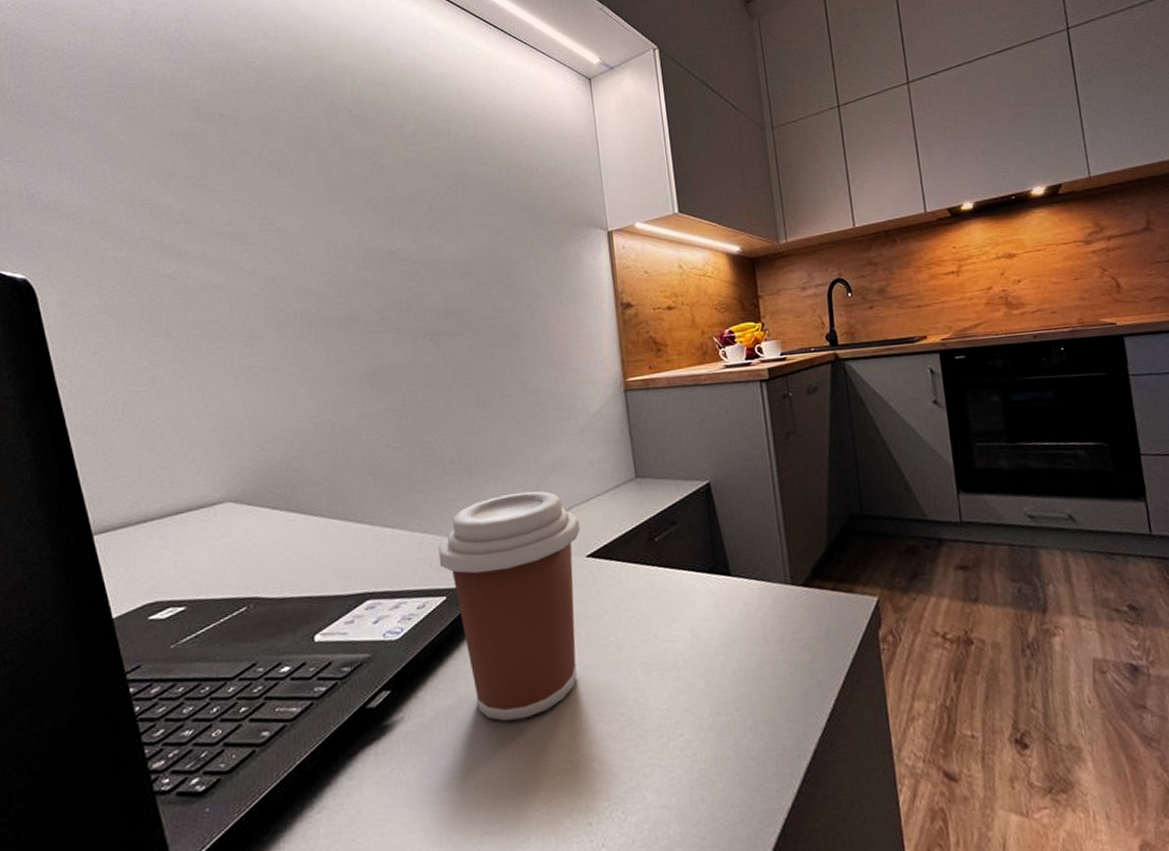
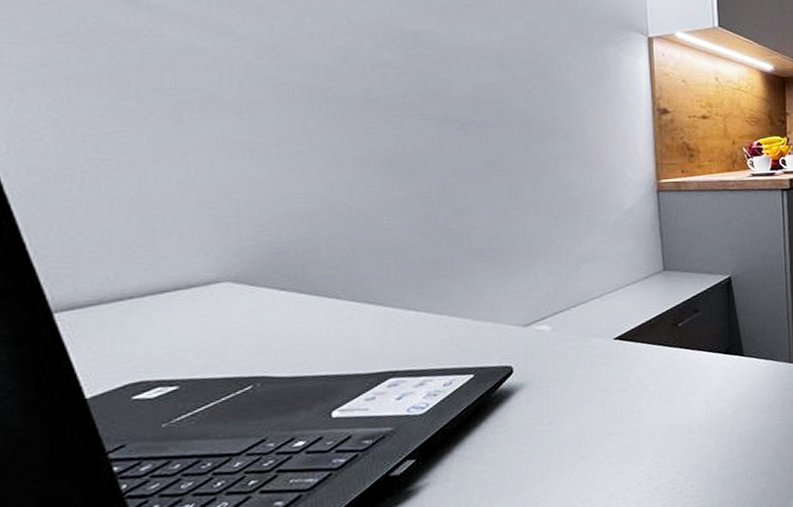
coffee cup: present [438,491,580,722] -> none [466,279,609,482]

